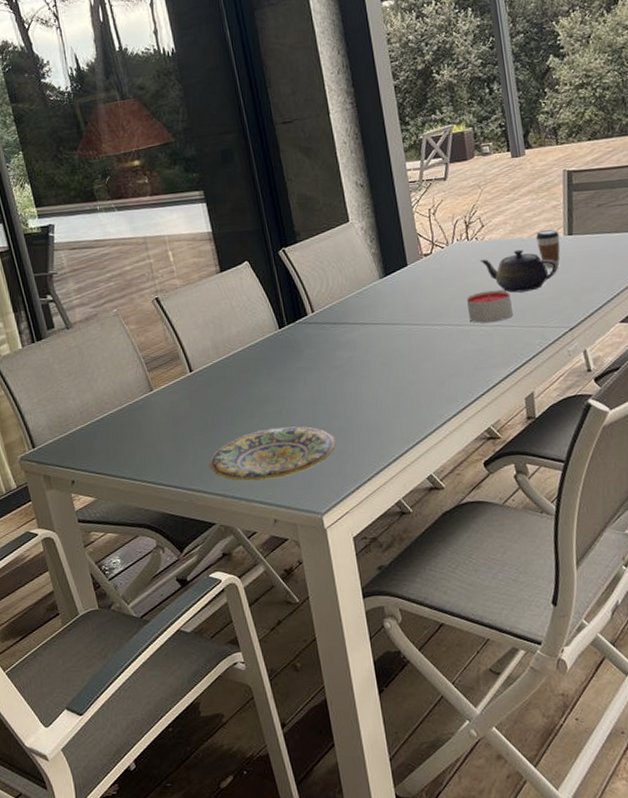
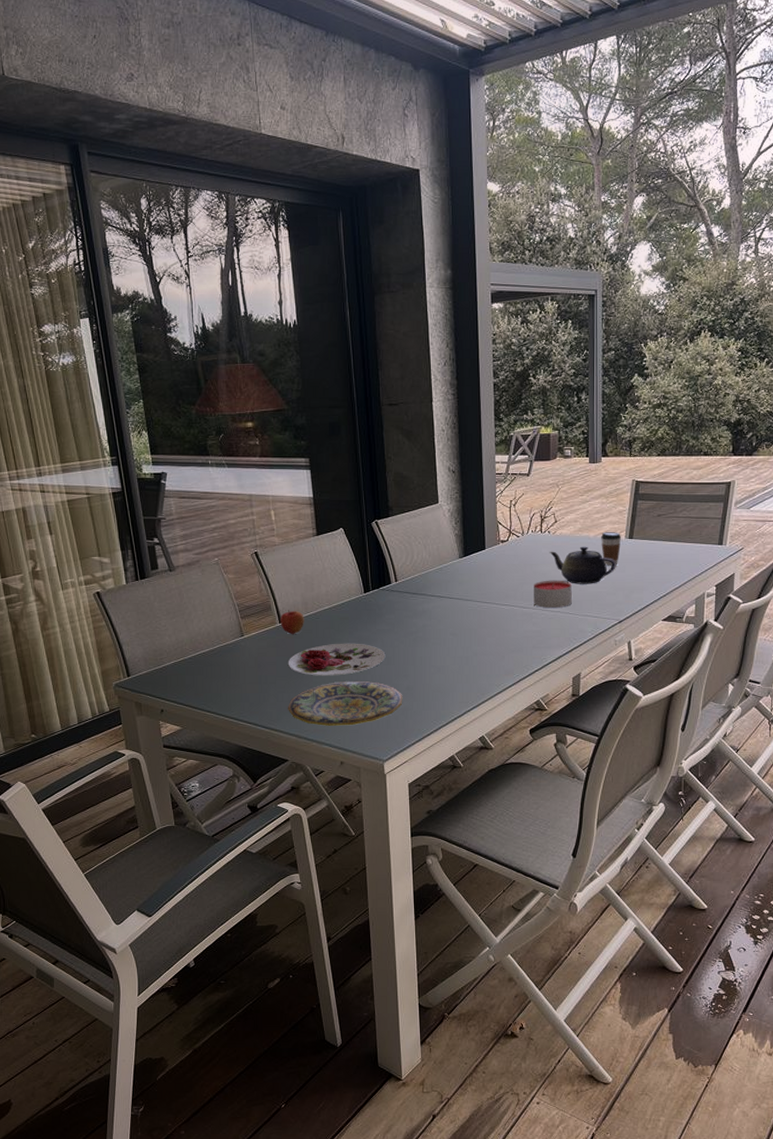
apple: none [190,357,217,384] -> present [280,610,304,635]
plate: none [203,385,311,426] -> present [287,643,386,676]

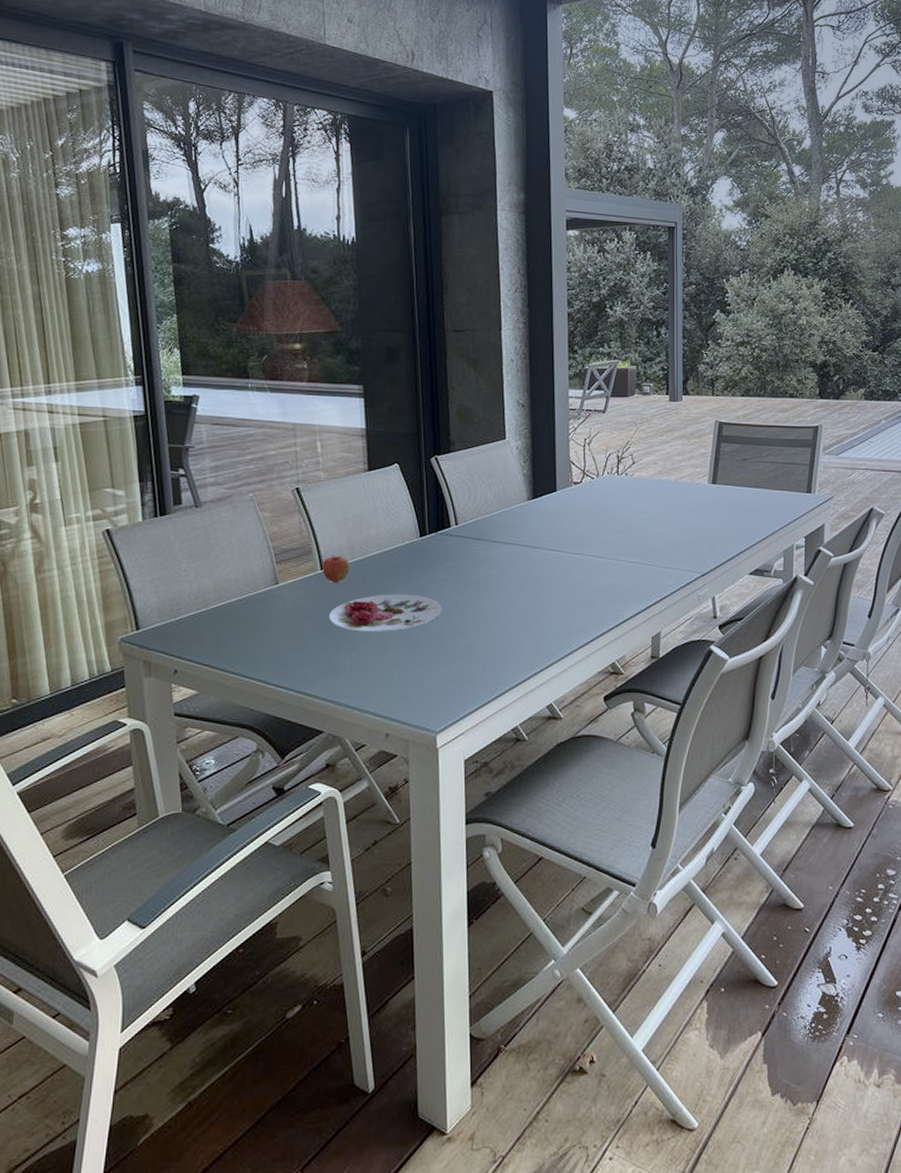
plate: present [288,680,403,726] -> none [326,638,461,691]
candle: present [534,580,572,609] -> none [609,527,651,559]
teapot: present [549,546,616,584] -> none [626,491,698,533]
coffee cup: present [601,532,621,566] -> none [682,476,703,513]

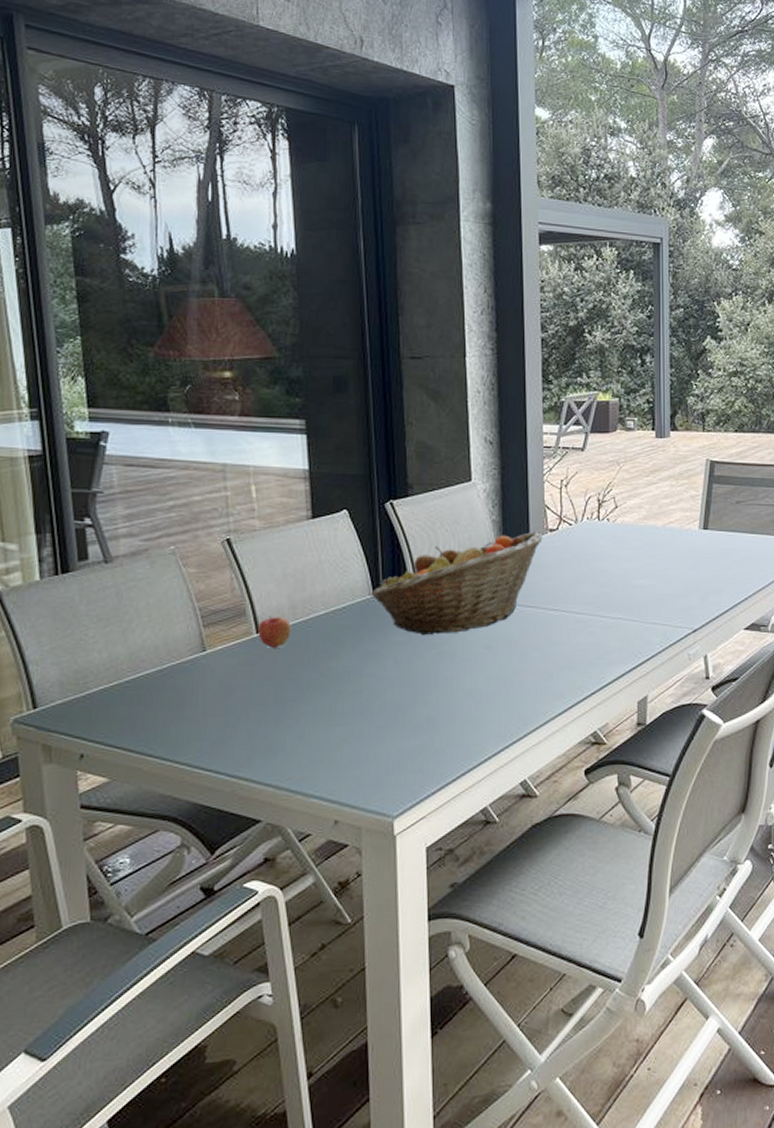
plate: present [328,594,442,632] -> none [266,659,399,704]
fruit basket: none [418,483,568,575] -> present [371,531,543,636]

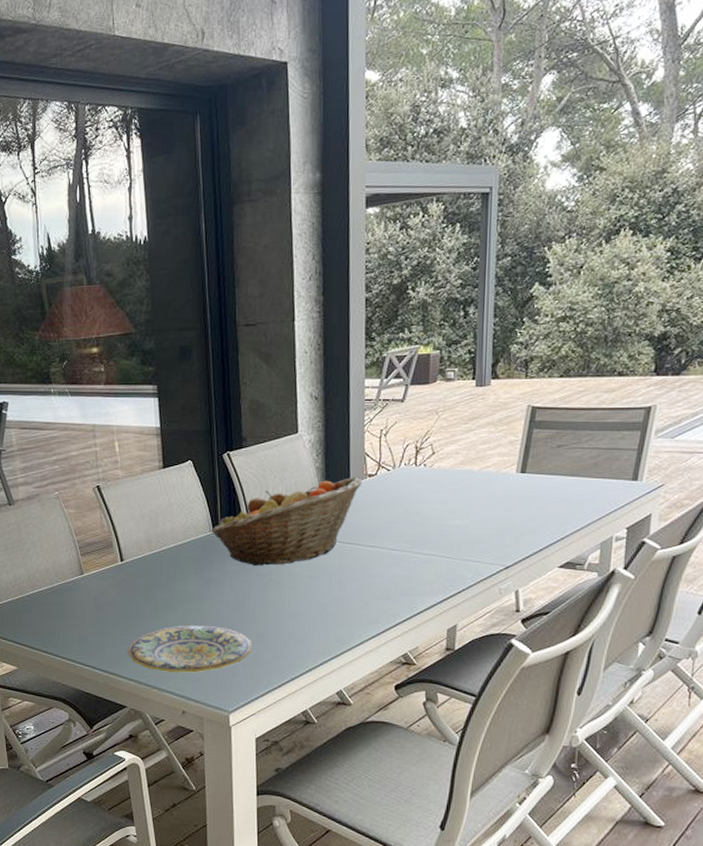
apple: present [258,616,291,649] -> none [122,548,147,574]
plate: none [264,709,421,772] -> present [128,625,252,673]

